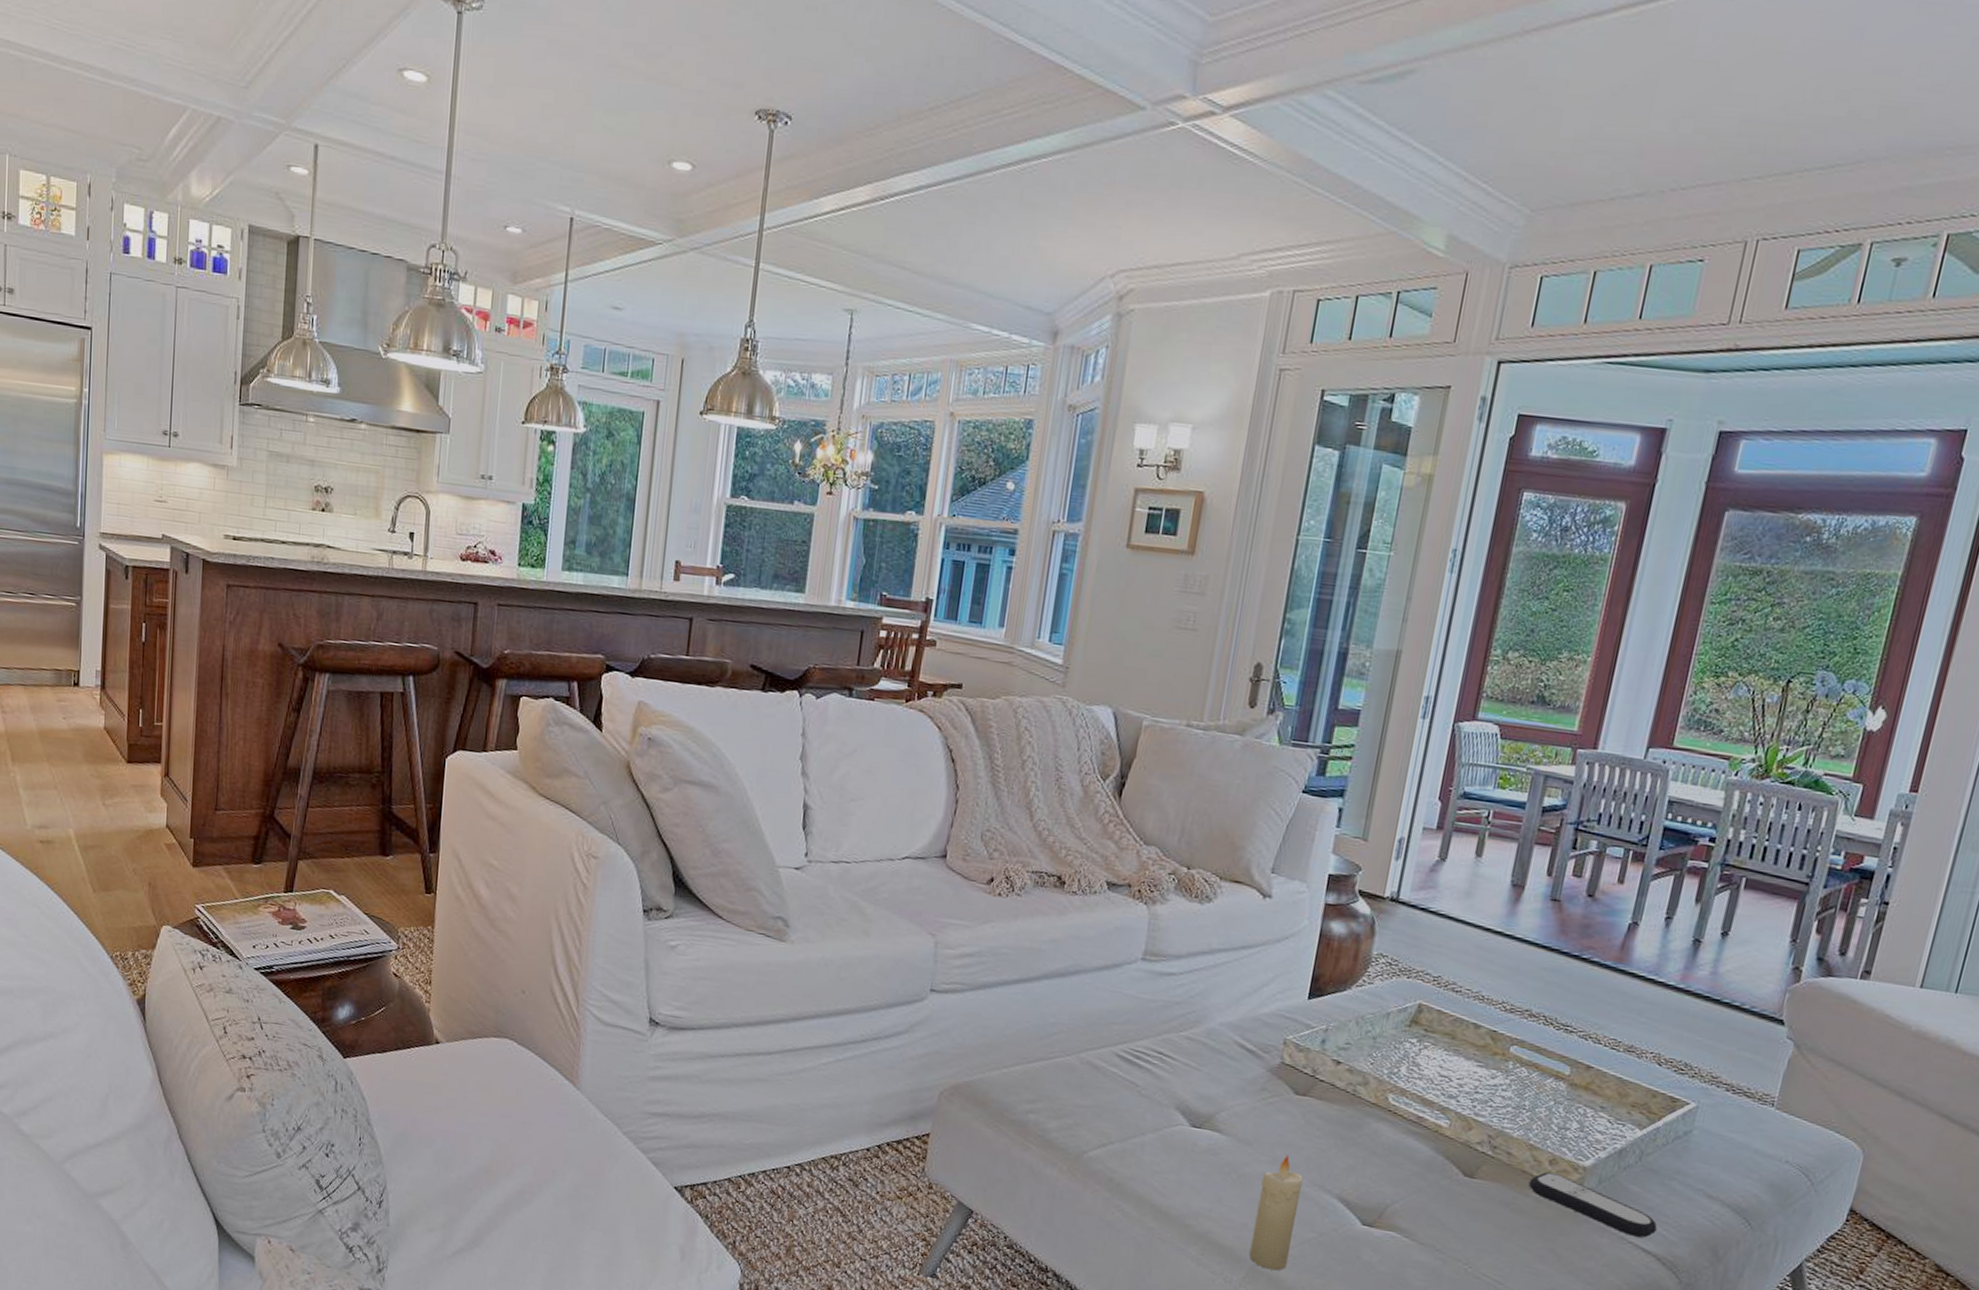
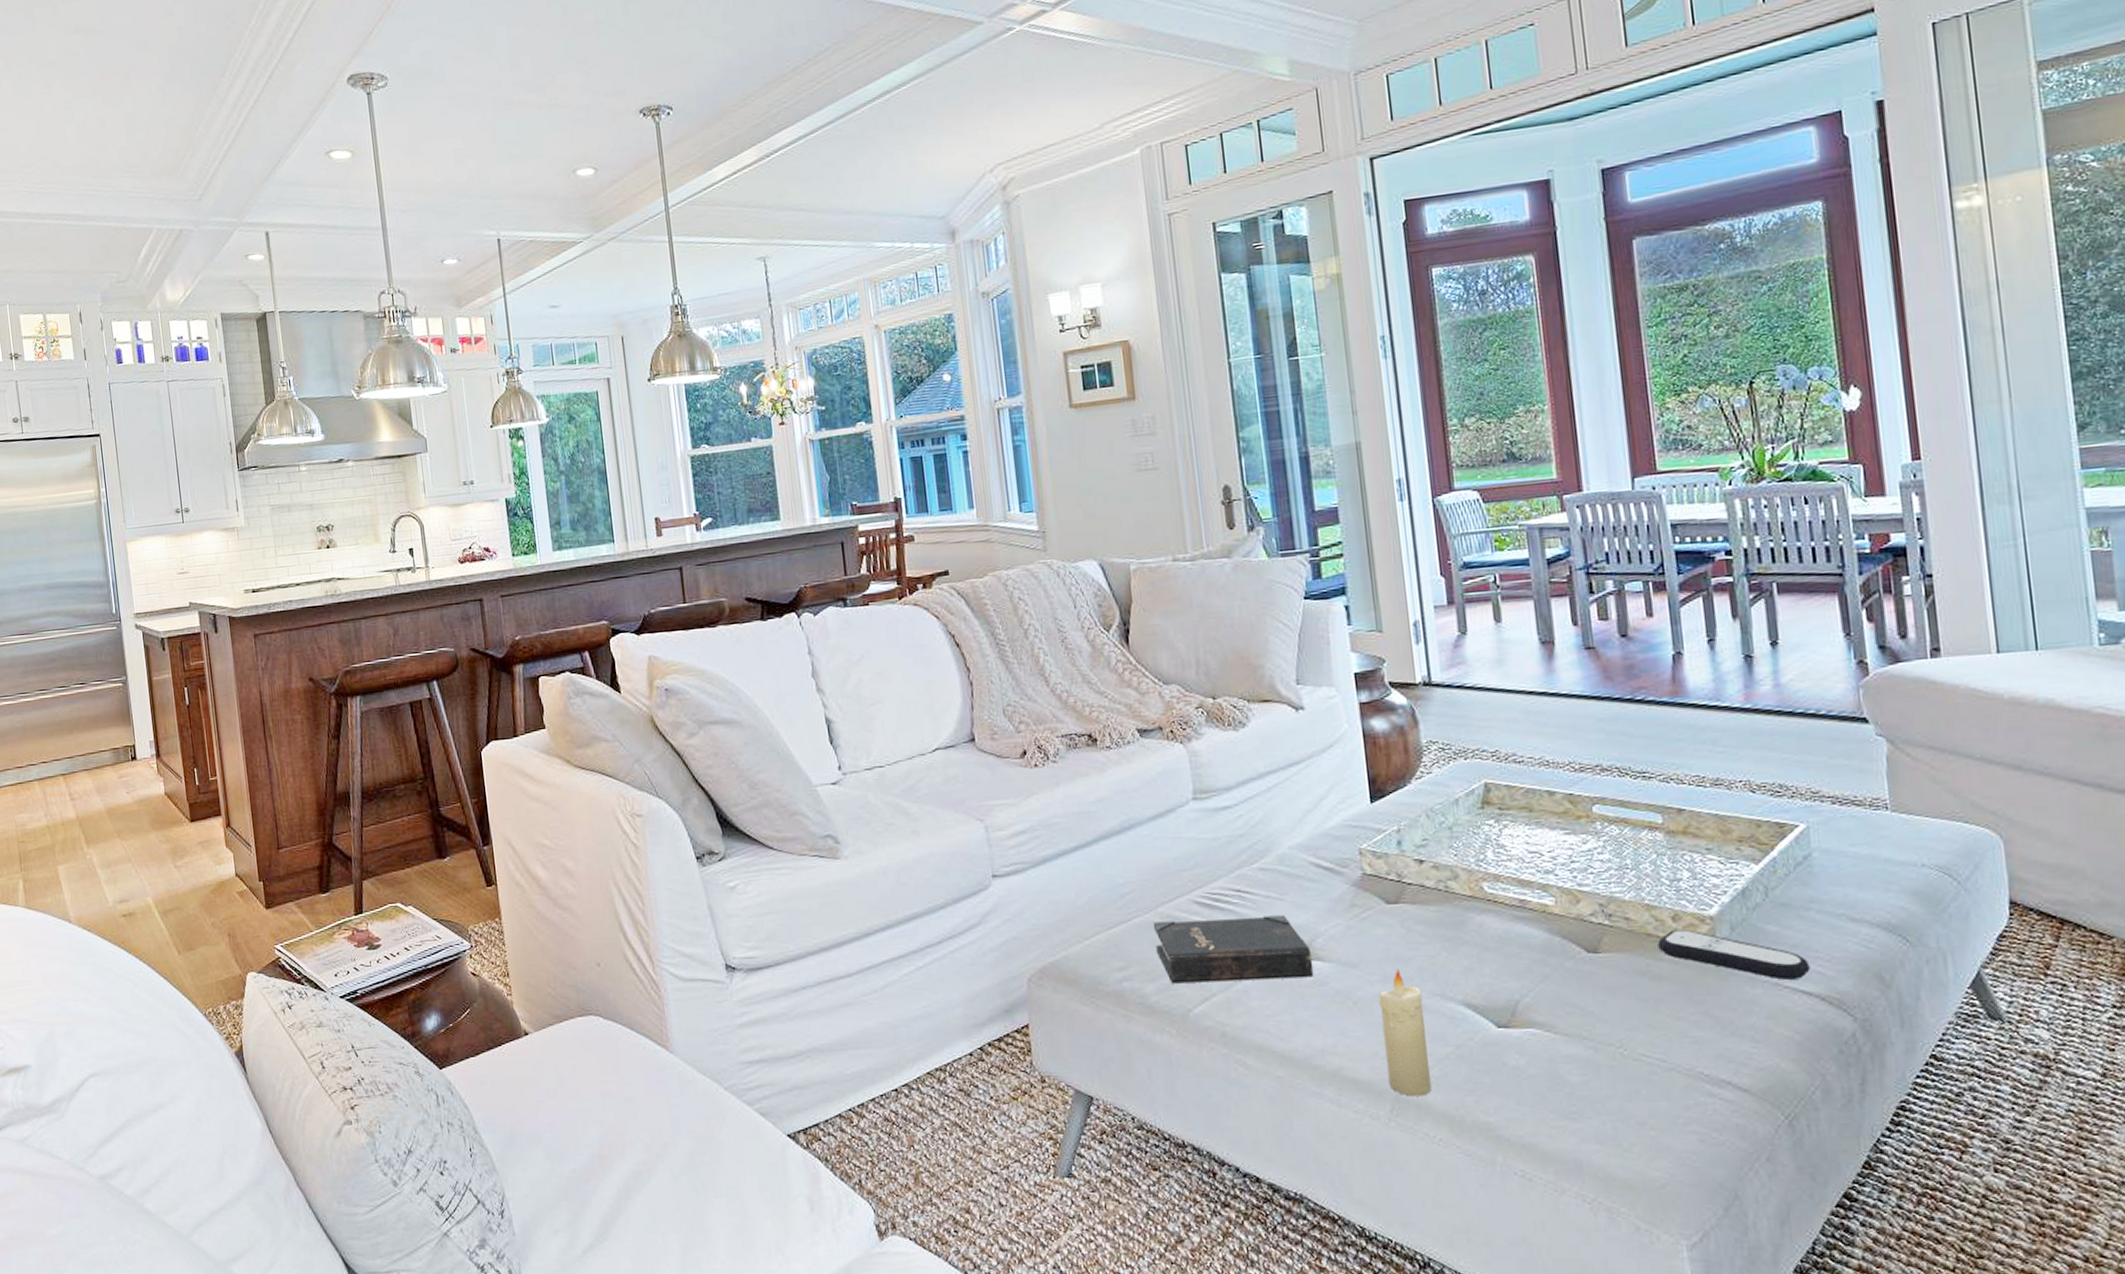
hardback book: none [1067,1065,1213,1146] -> present [1152,915,1314,984]

